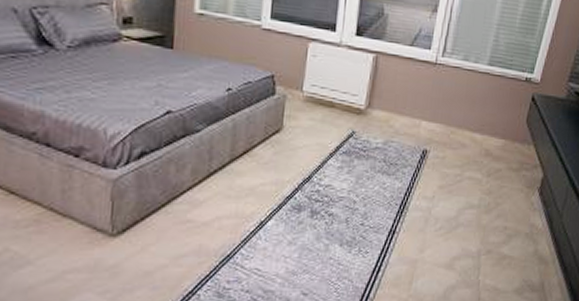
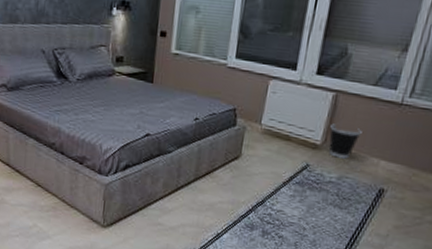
wastebasket: none [372,86,403,122] -> present [328,123,362,159]

